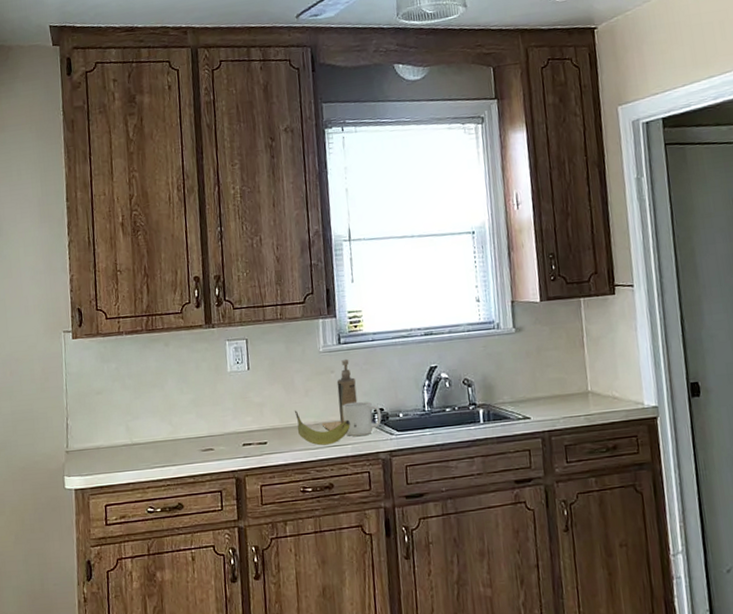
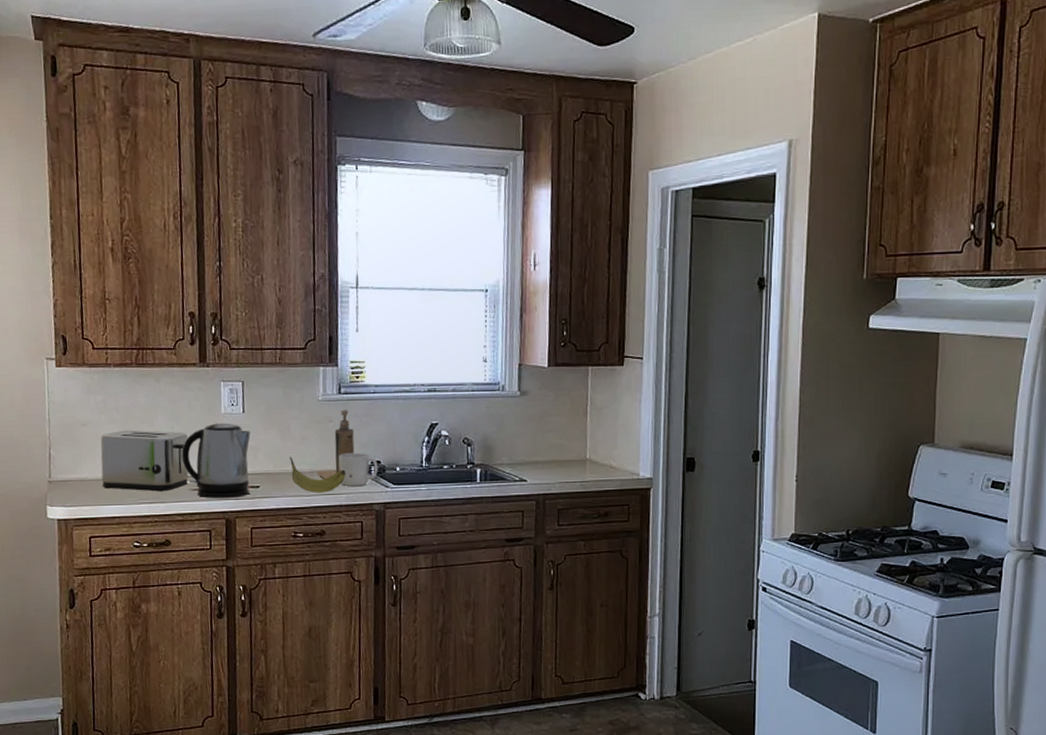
toaster: none [114,393,199,456] -> present [100,429,189,492]
kettle: none [190,381,258,459] -> present [181,423,251,499]

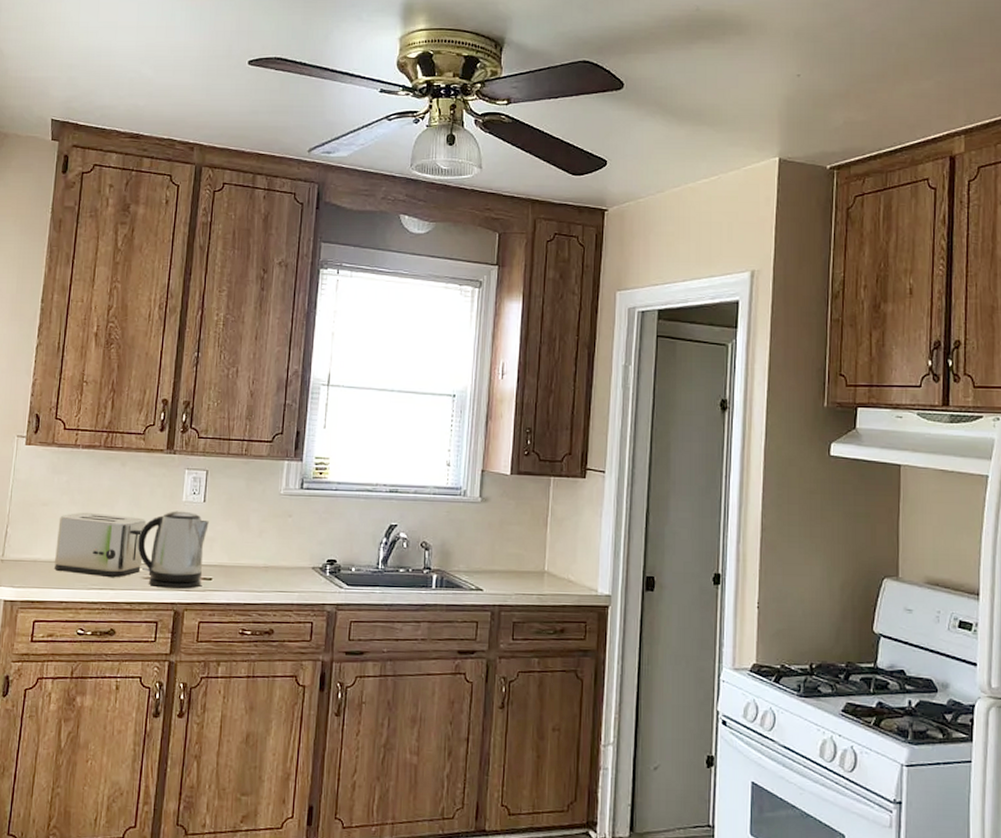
fruit: present [289,457,346,493] -> none [244,550,300,590]
soap dispenser: present [317,409,355,480] -> none [272,504,313,576]
mug: present [338,452,379,487] -> none [294,549,334,585]

